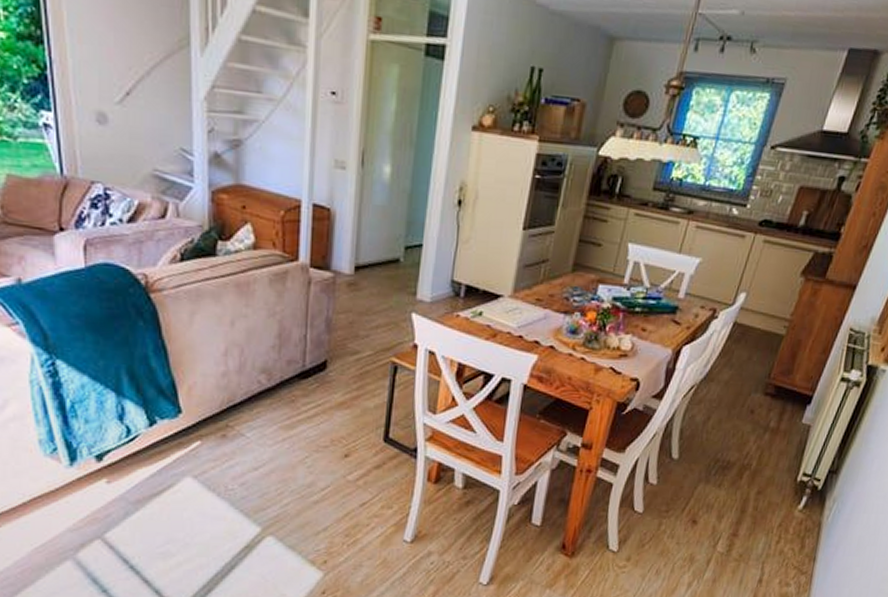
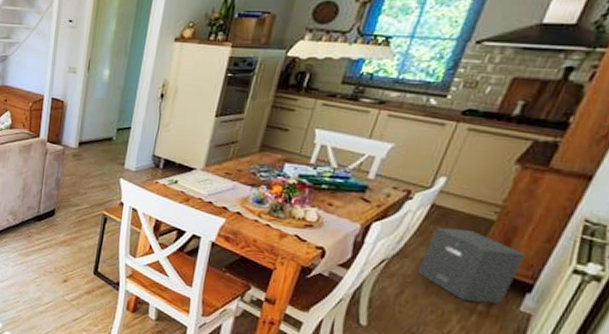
speaker: none [721,346,807,420] -> present [416,227,526,305]

